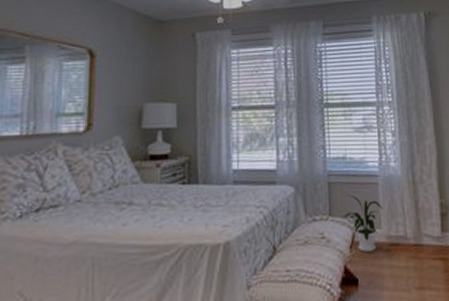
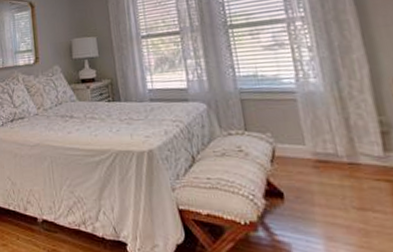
house plant: present [343,194,383,252] -> none [260,111,305,167]

